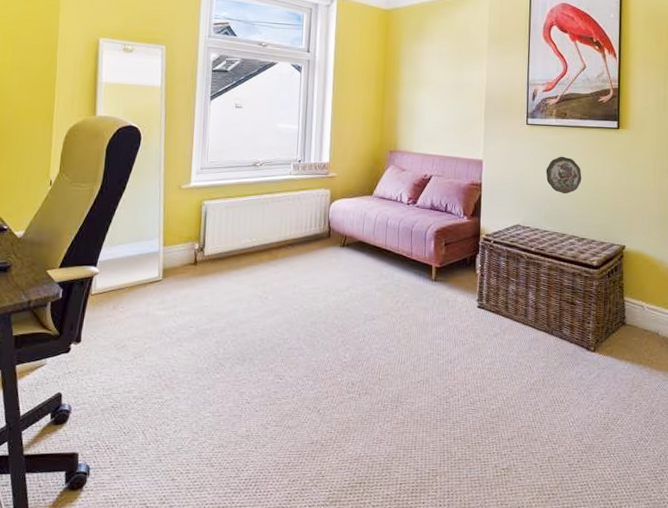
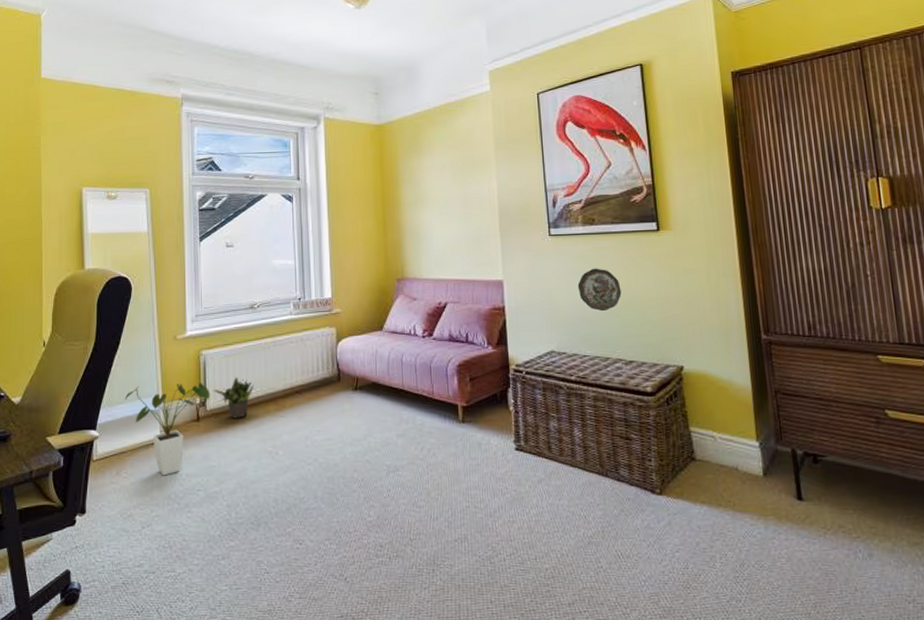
house plant: none [127,229,209,312] -> present [125,383,210,476]
potted plant: none [211,227,251,265] -> present [213,377,254,418]

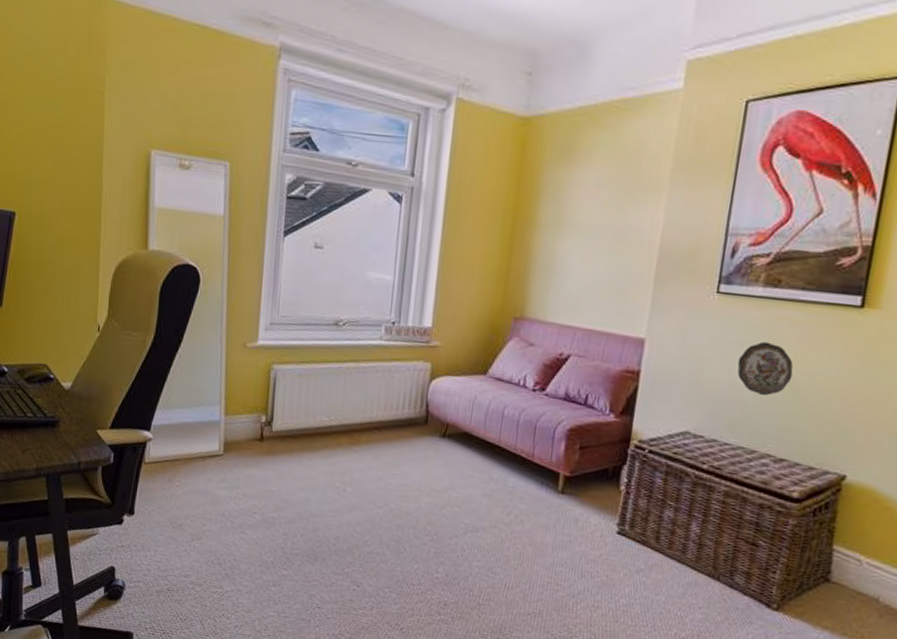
house plant: present [125,383,210,476] -> none [184,392,278,492]
potted plant: present [213,377,254,418] -> none [281,400,329,446]

